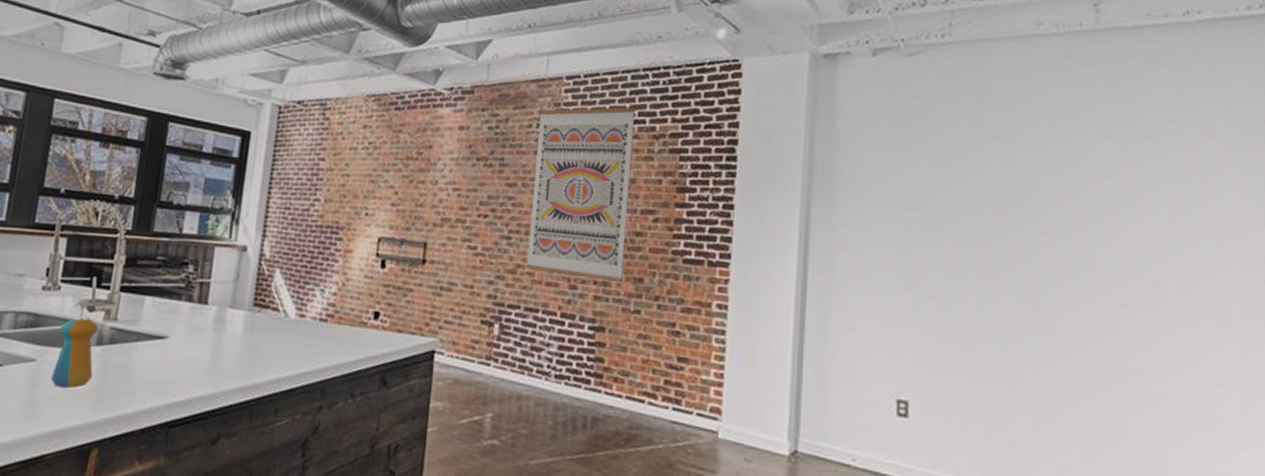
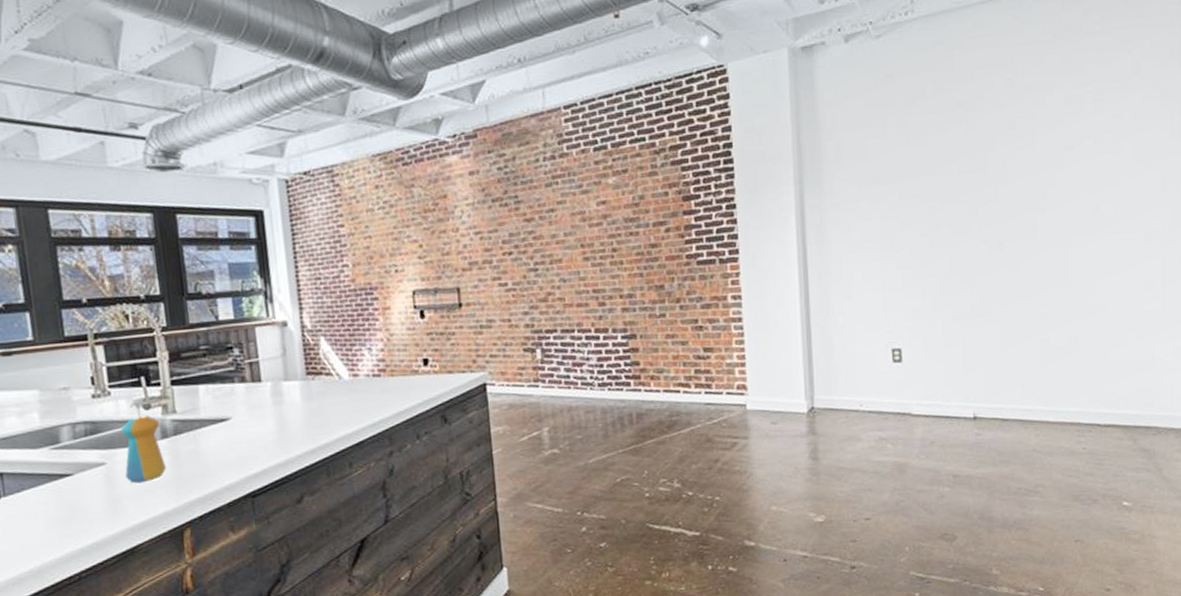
wall art: present [526,107,636,283] -> none [544,126,645,295]

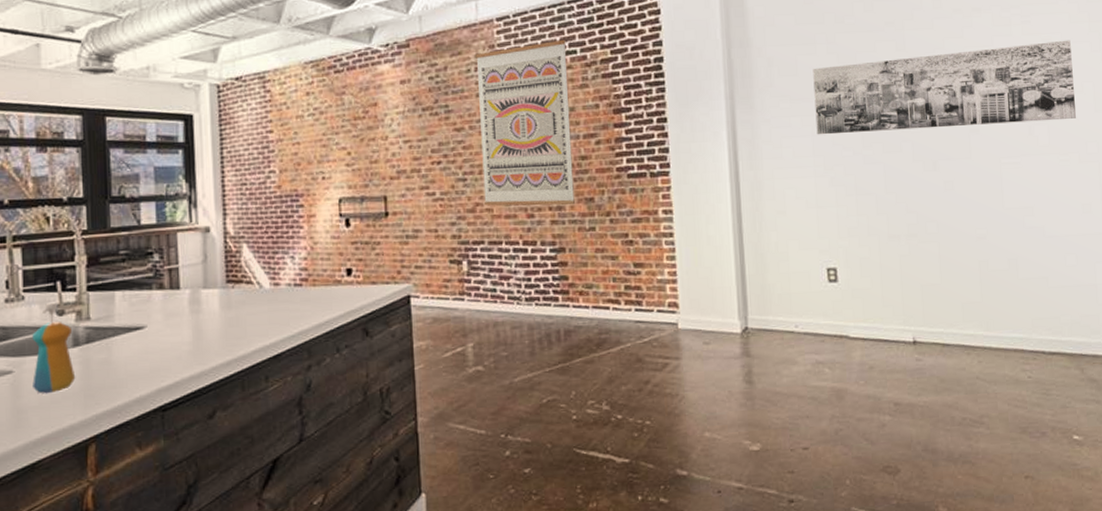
wall art: none [544,126,645,295] -> present [476,39,575,206]
wall art: none [882,117,1143,219] -> present [813,40,1076,135]

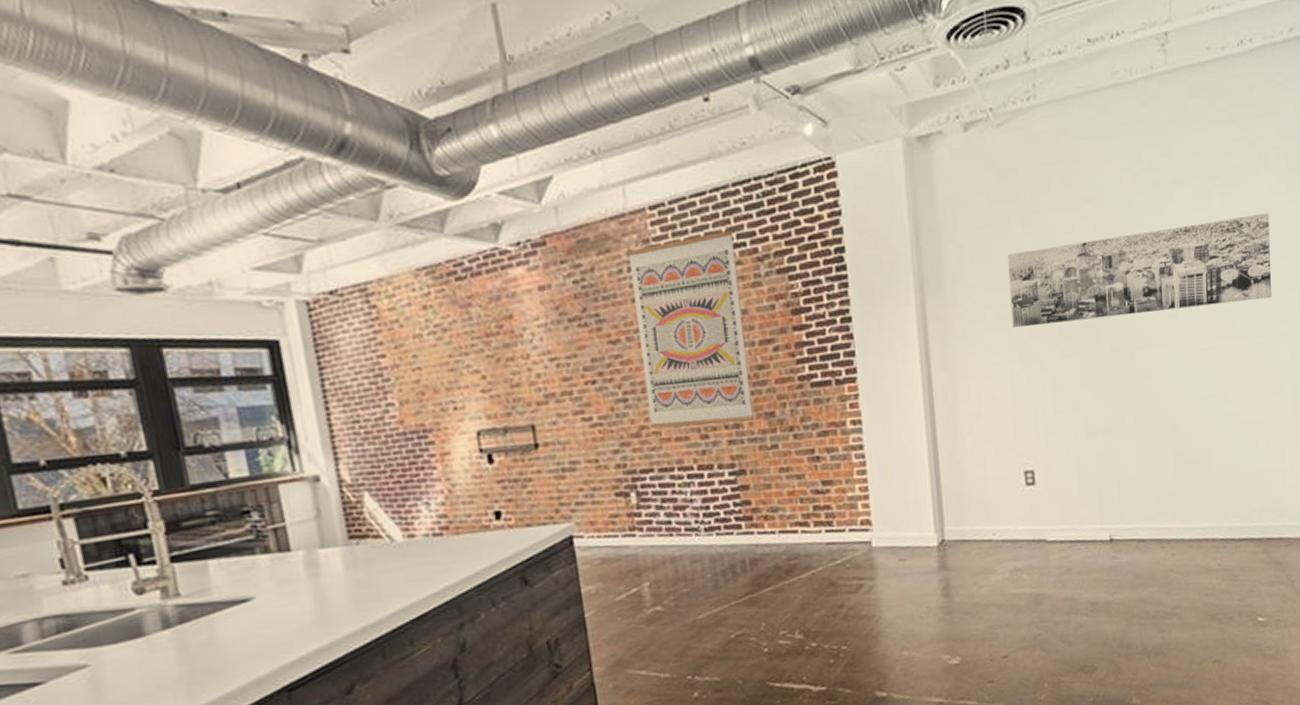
soap dispenser: present [32,302,76,394] -> none [106,579,173,688]

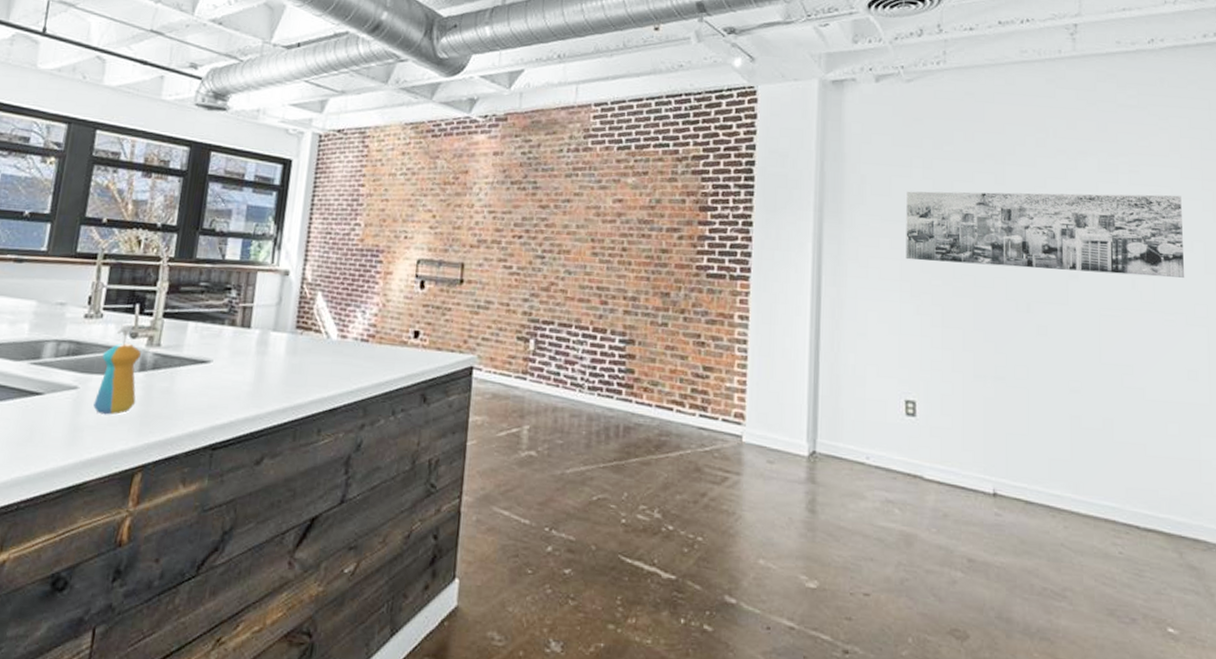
soap dispenser: none [106,579,173,688] -> present [93,323,141,415]
wall art: present [627,229,754,429] -> none [559,131,660,298]

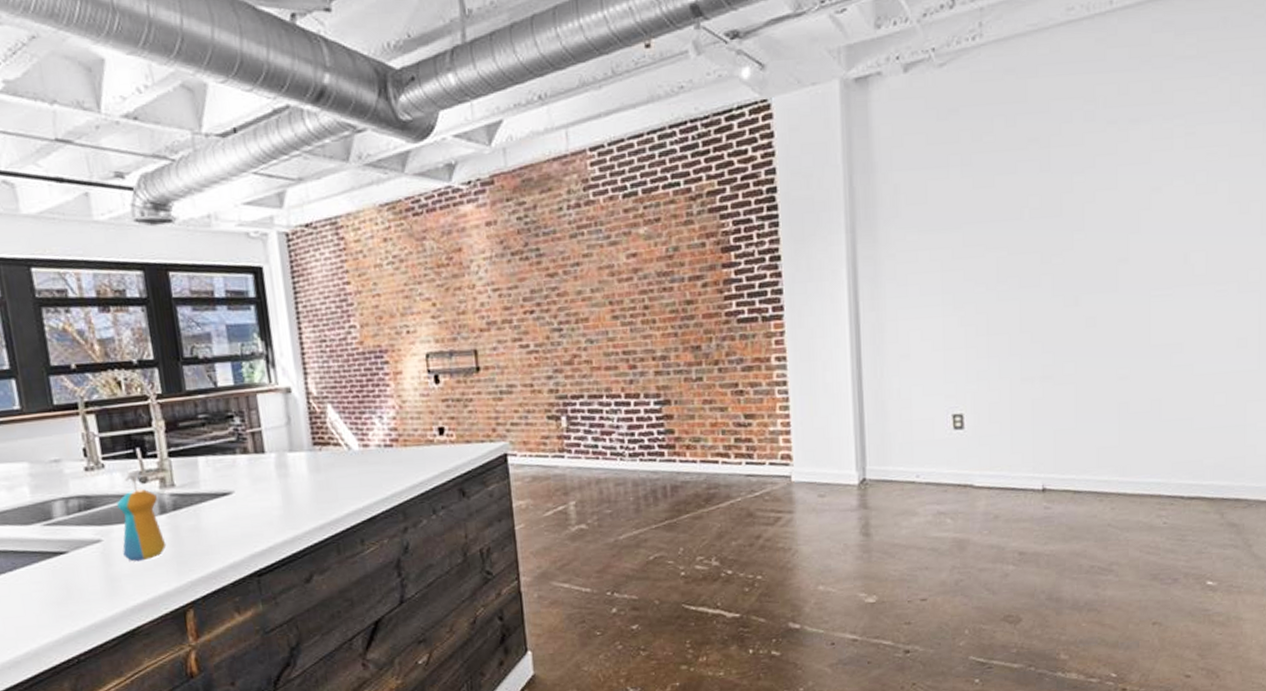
wall art: present [905,191,1184,278] -> none [944,153,1240,270]

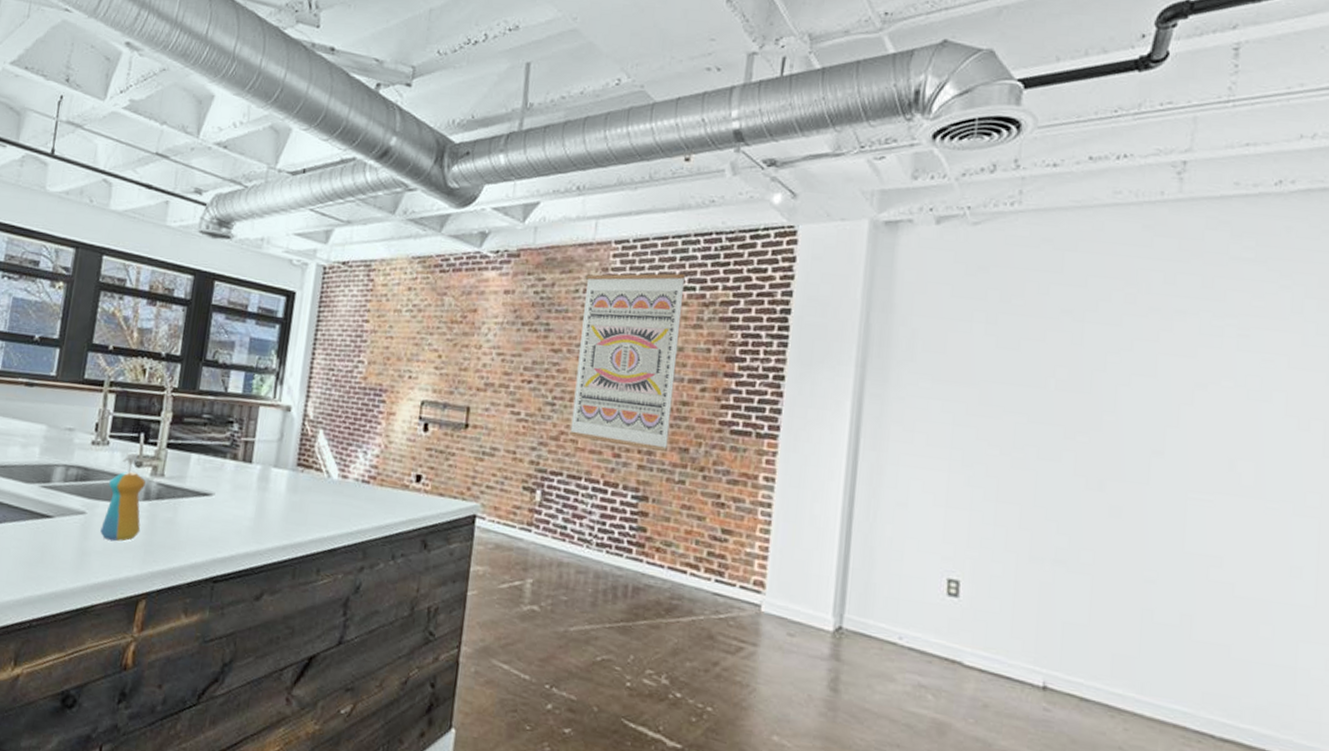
wall art: none [568,170,680,358] -> present [570,273,686,453]

